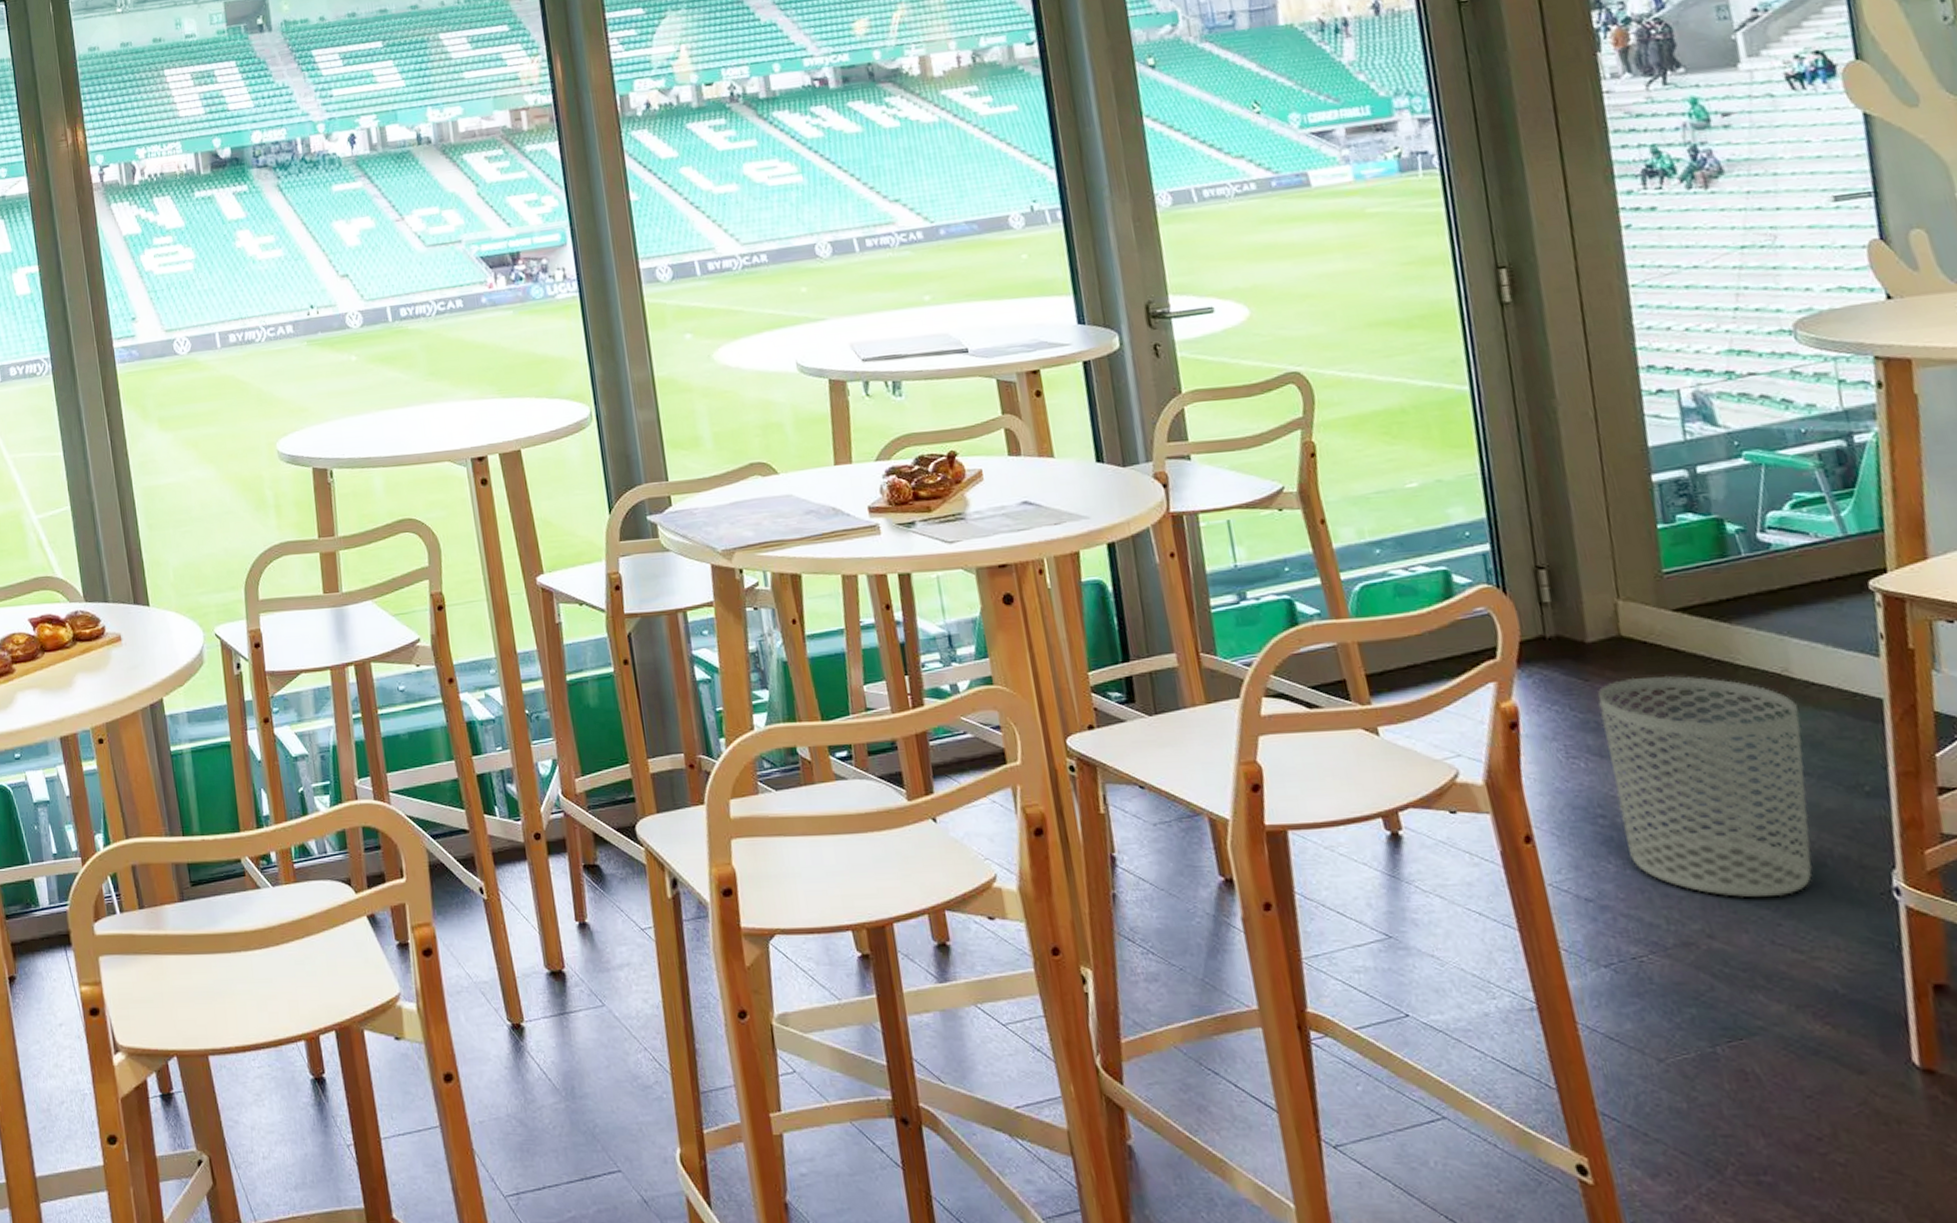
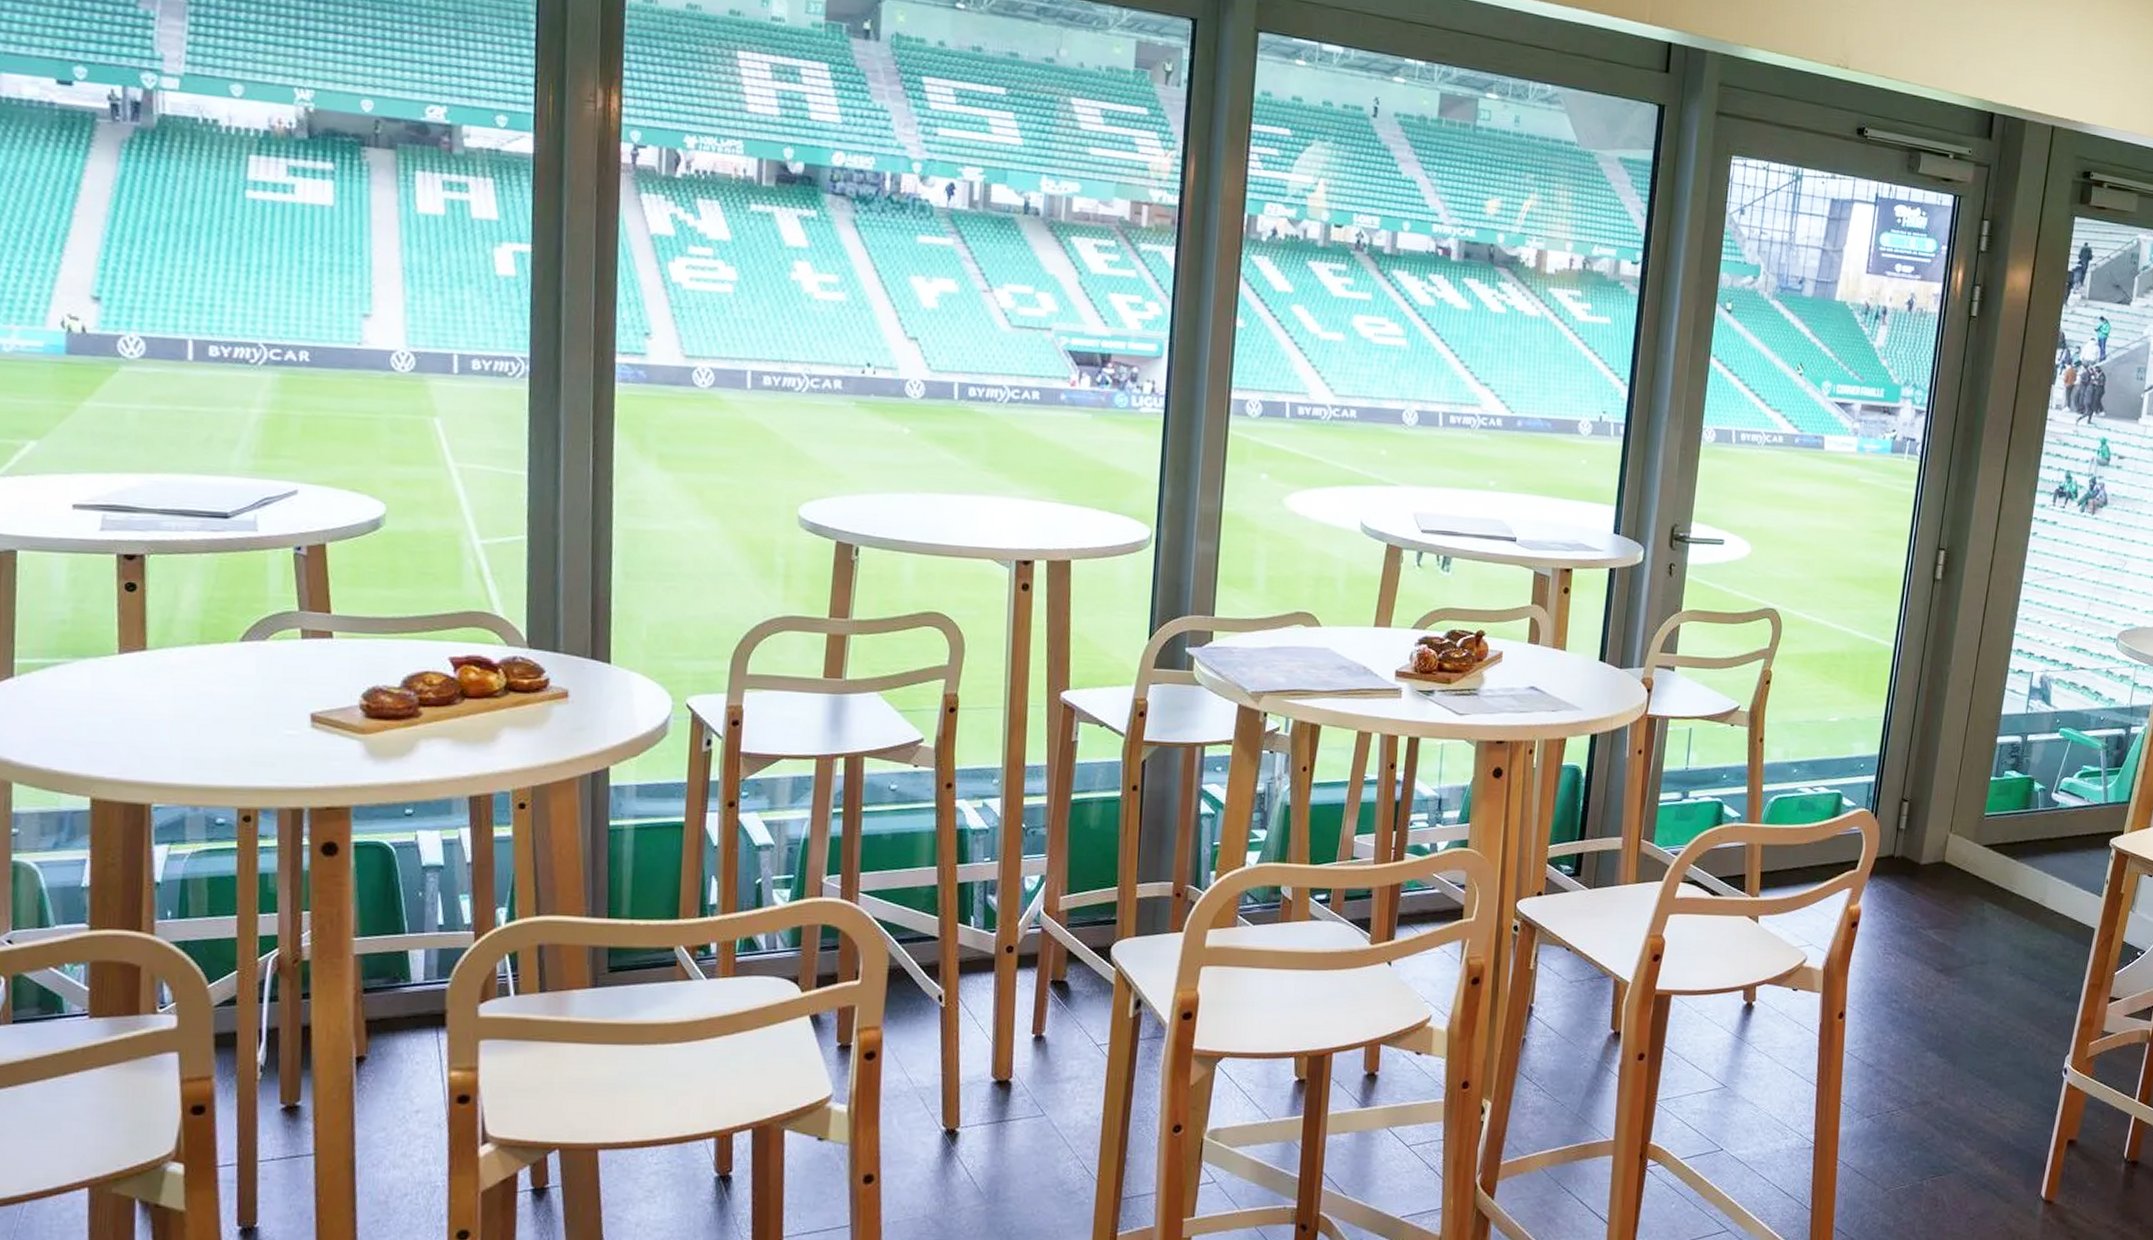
waste bin: present [1598,675,1813,897] -> none [1906,895,2042,1070]

